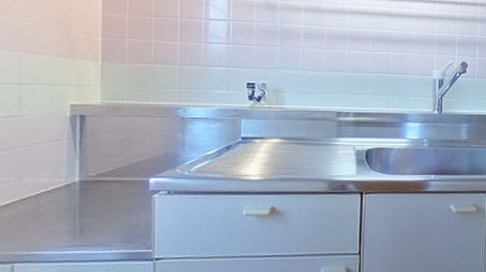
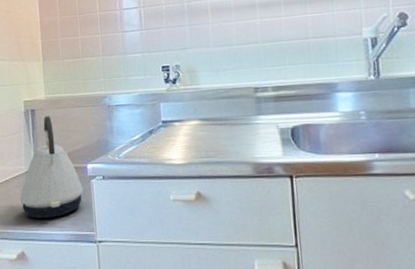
kettle: none [54,124,142,237] -> present [19,116,83,219]

